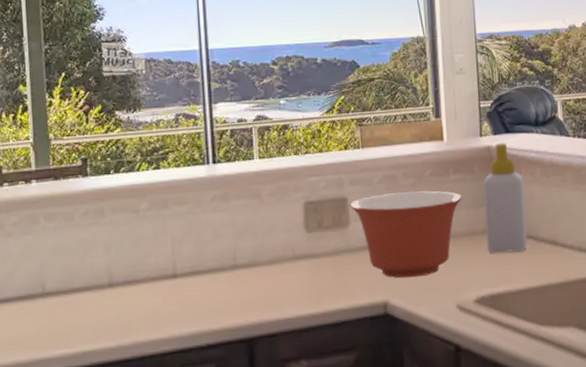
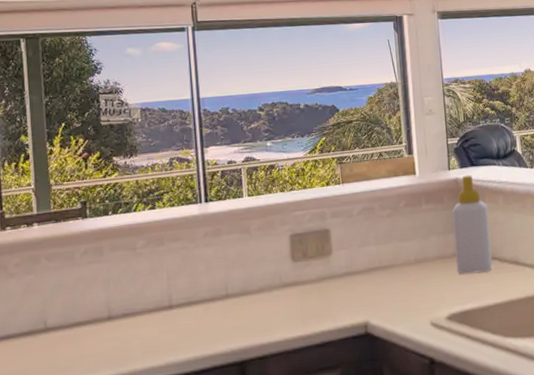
mixing bowl: present [349,191,462,278] -> none [331,220,434,300]

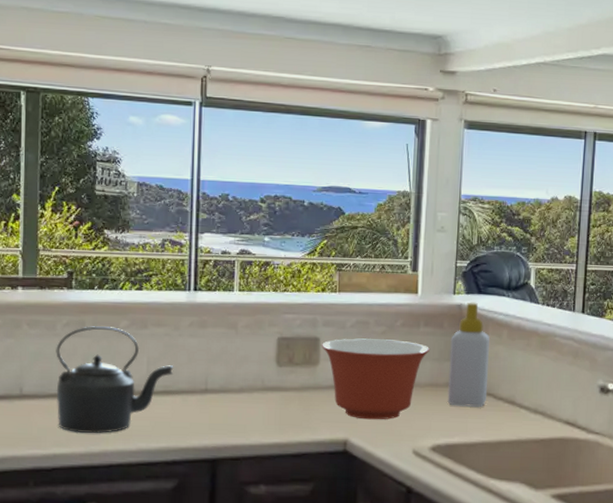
kettle: none [76,248,194,358] -> present [56,326,174,433]
mixing bowl: none [331,220,434,300] -> present [321,338,429,420]

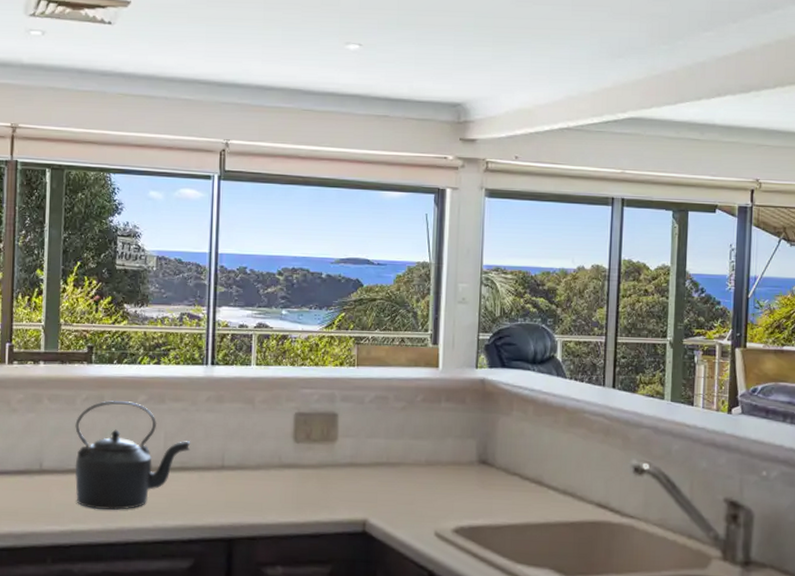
mixing bowl: present [321,338,429,420] -> none [339,414,451,500]
soap bottle: present [447,302,490,407] -> none [471,376,514,487]

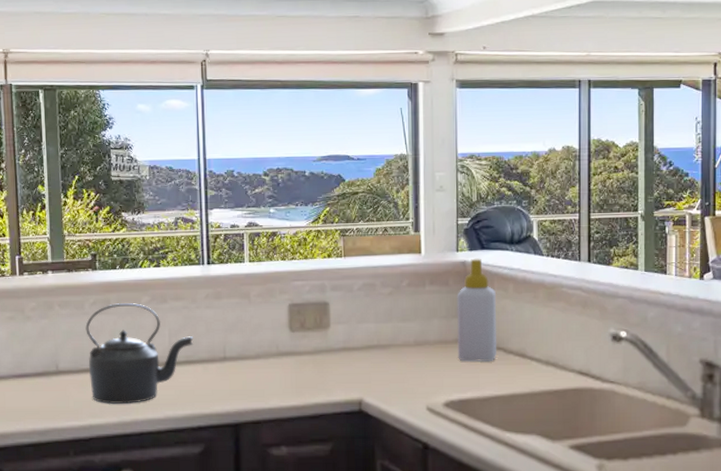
soap bottle: none [471,376,514,487] -> present [457,258,496,362]

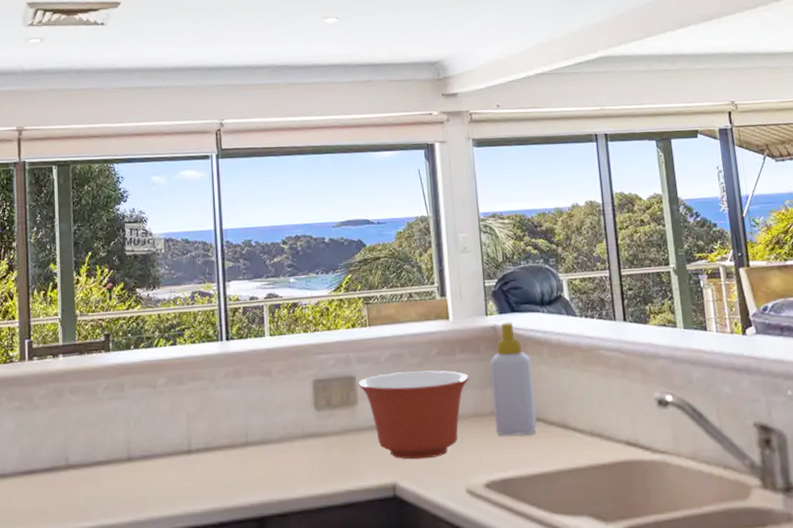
kettle: present [85,303,194,405] -> none [98,386,213,501]
mixing bowl: none [330,300,436,379] -> present [357,370,469,460]

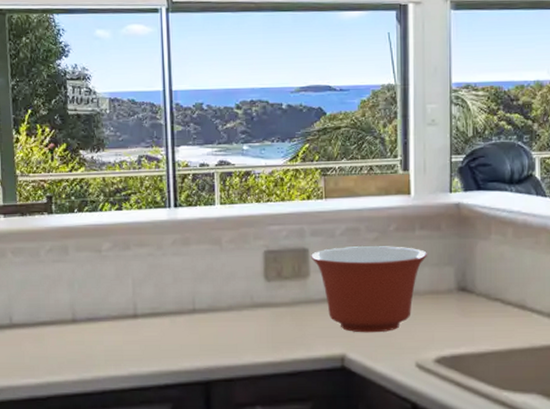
soap bottle: present [489,321,537,436] -> none [450,199,493,314]

